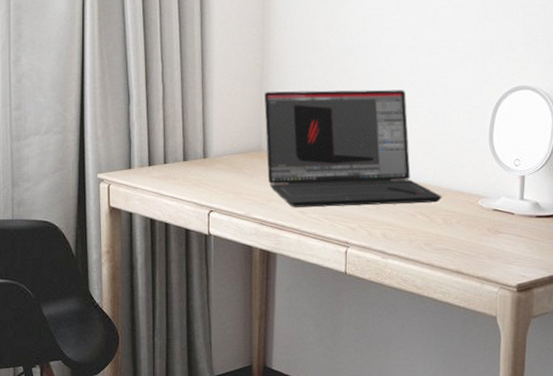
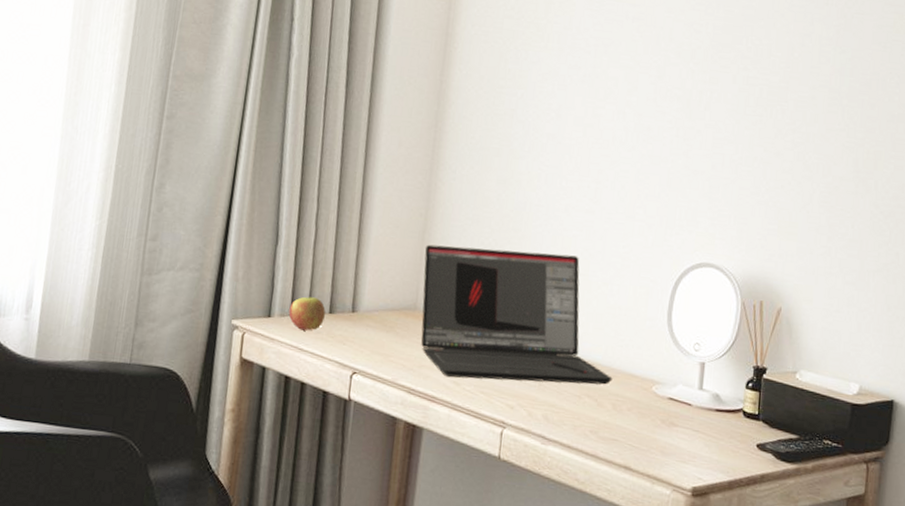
apple: none [147,148,180,178] -> present [289,297,325,331]

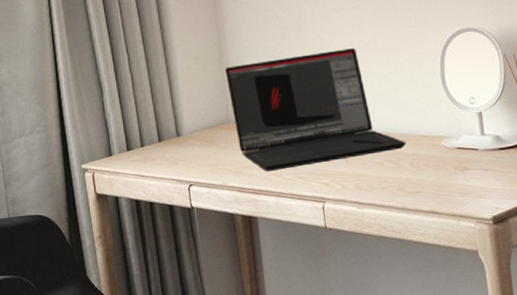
apple: present [289,297,325,331] -> none [125,131,156,161]

